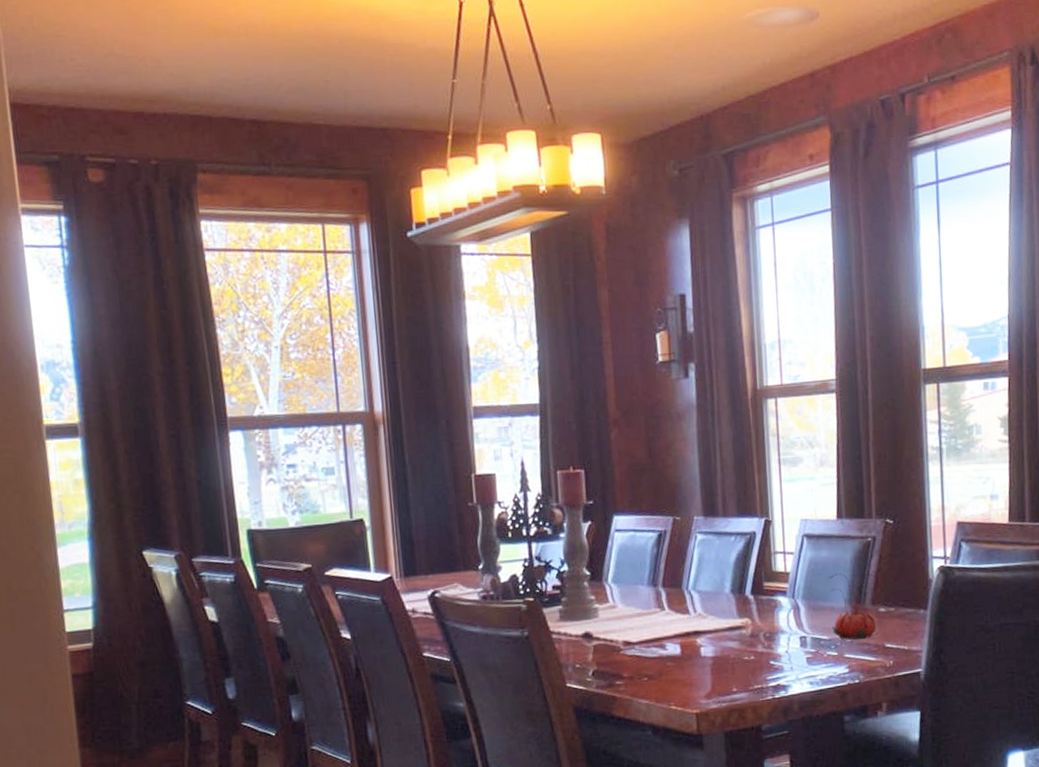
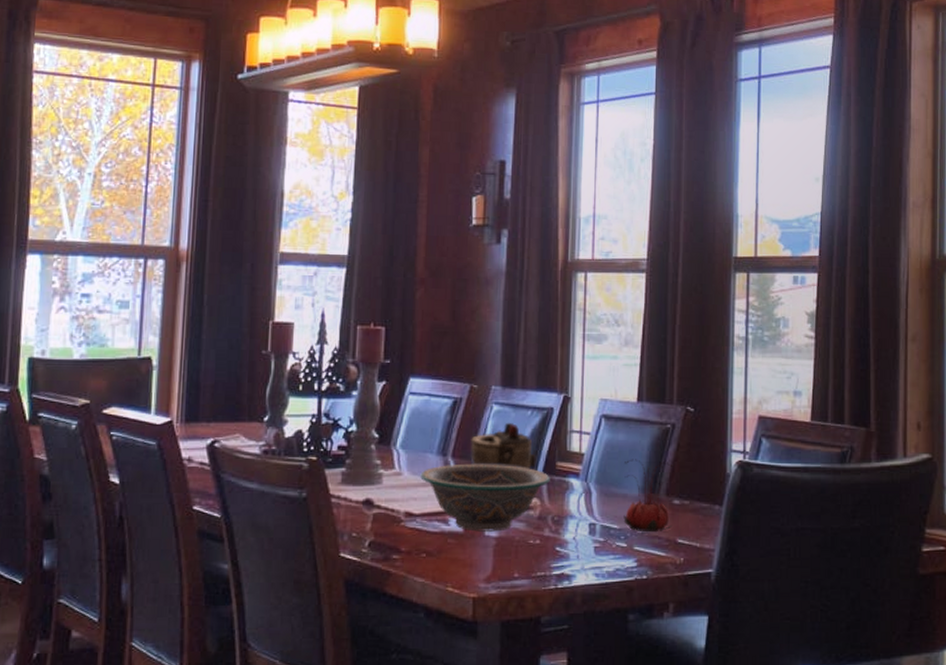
bowl: none [634,589,759,654] -> present [420,463,550,532]
teapot: none [679,549,744,592] -> present [470,422,536,469]

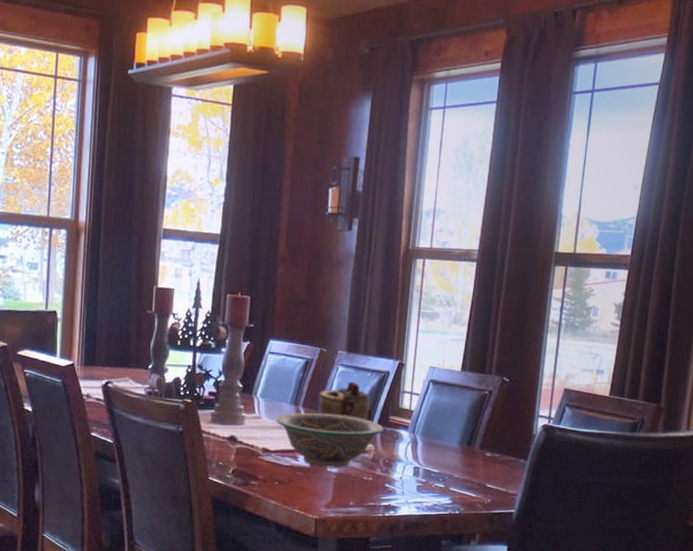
flower: present [623,459,676,533] -> none [443,417,489,478]

